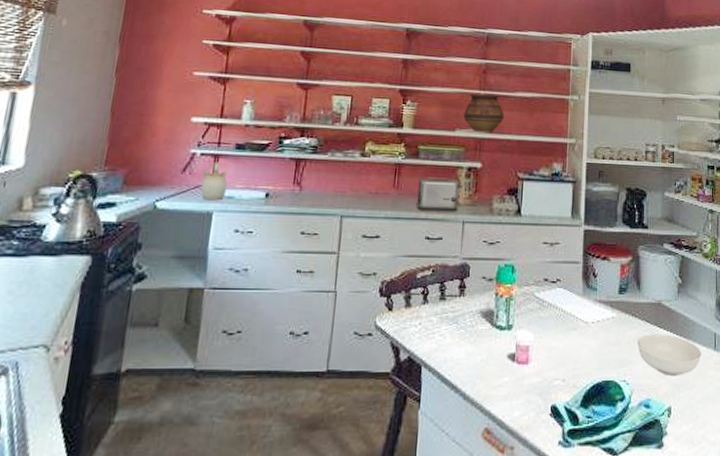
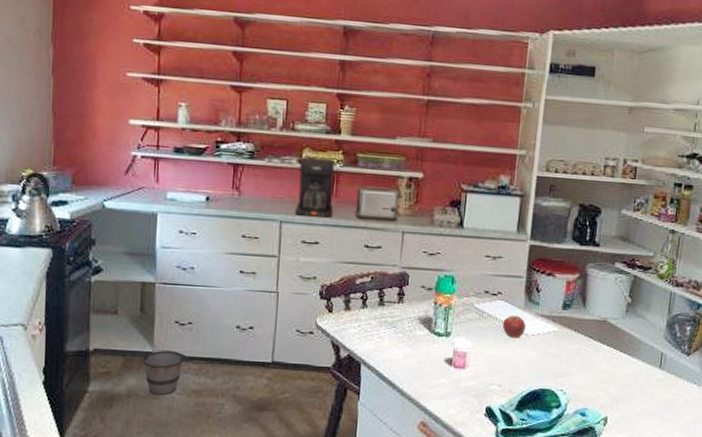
bucket: none [181,365,234,421] -> present [142,350,188,396]
jug: present [201,161,228,201] -> none [144,164,169,203]
coffee maker: none [356,151,397,210] -> present [294,157,335,218]
ceramic pot: present [463,93,505,132] -> none [405,99,449,141]
fruit: none [562,302,585,327] -> present [502,315,526,338]
bowl: present [637,334,702,376] -> none [578,349,646,389]

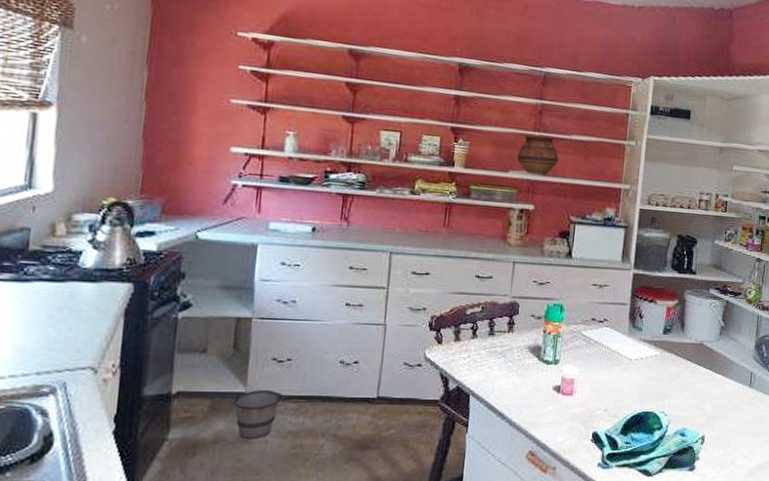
coffee maker: present [294,157,335,218] -> none [405,188,448,249]
toaster: present [354,185,403,222] -> none [466,217,514,253]
ceramic pot: none [405,99,449,141] -> present [517,134,559,175]
fruit: present [502,315,526,338] -> none [608,341,630,364]

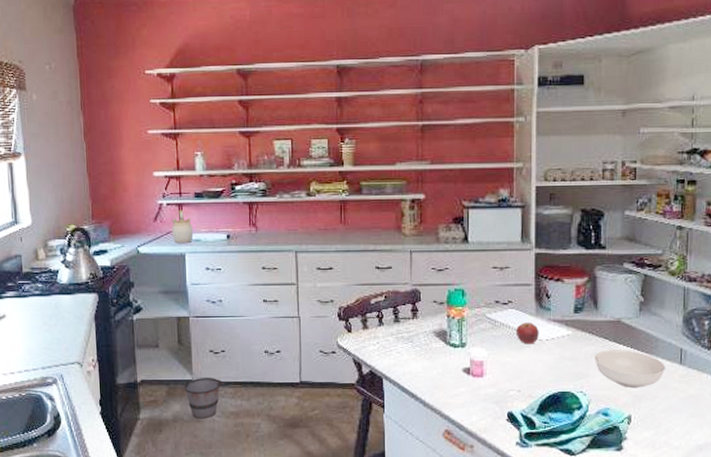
jug: none [244,193,272,233] -> present [171,209,194,244]
ceramic pot: present [517,134,559,175] -> none [403,125,445,163]
fruit: none [608,341,630,364] -> present [515,322,539,344]
bowl: none [677,371,738,408] -> present [595,350,666,387]

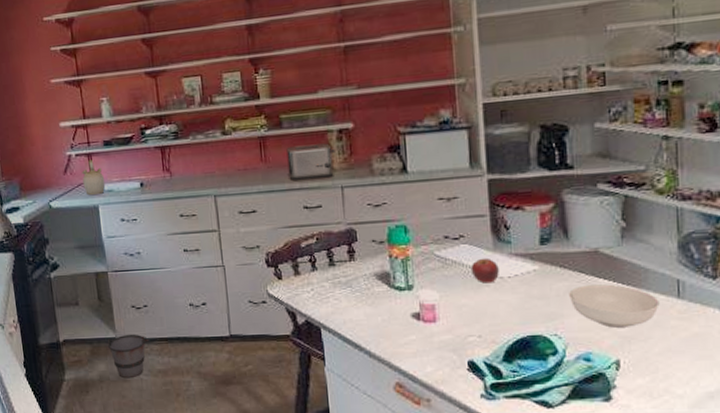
toaster: none [363,211,407,244] -> present [285,143,335,182]

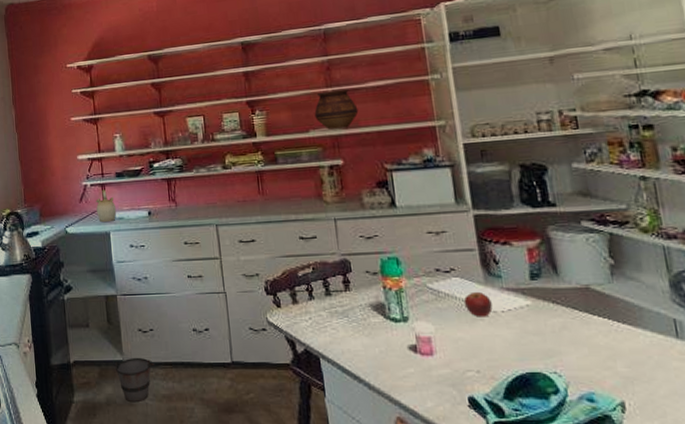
toaster: present [285,143,335,182] -> none [281,178,327,213]
ceramic pot: none [324,44,373,90] -> present [314,89,359,130]
bowl: present [569,284,660,328] -> none [564,322,659,367]

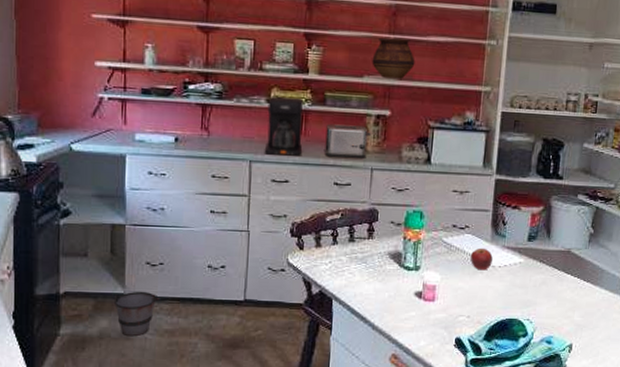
jug: present [96,189,117,223] -> none [112,106,137,144]
coffee maker: none [224,161,263,217] -> present [264,97,303,156]
toaster: none [281,178,327,213] -> present [323,124,371,160]

